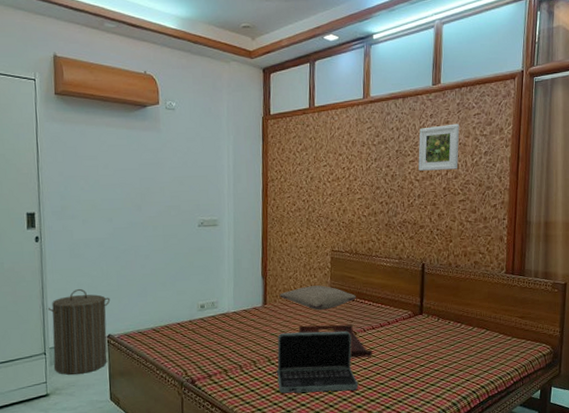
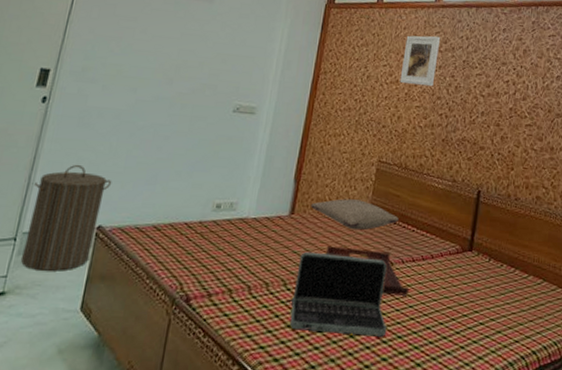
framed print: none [340,131,373,180] -> present [400,35,441,87]
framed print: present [418,123,460,171] -> none [485,41,533,90]

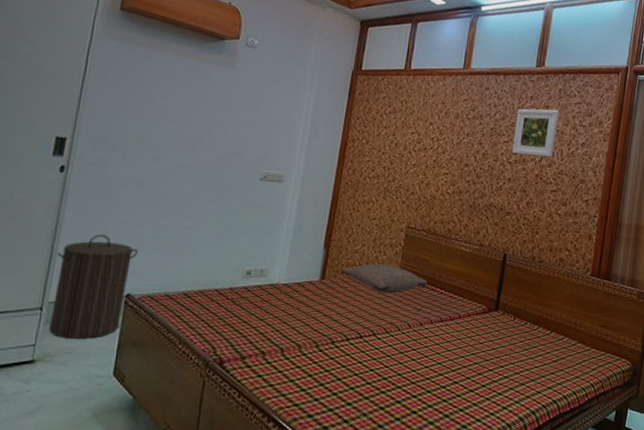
laptop: present [286,251,387,337] -> none [318,314,416,392]
serving tray: present [325,245,410,296] -> none [356,308,438,354]
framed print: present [400,35,441,87] -> none [428,103,469,154]
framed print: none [485,41,533,90] -> present [512,108,559,157]

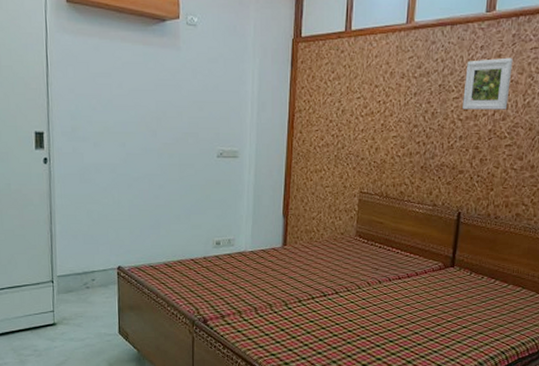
laundry hamper: present [49,234,139,339] -> none [54,216,122,305]
pillow: present [340,264,427,294] -> none [300,229,383,256]

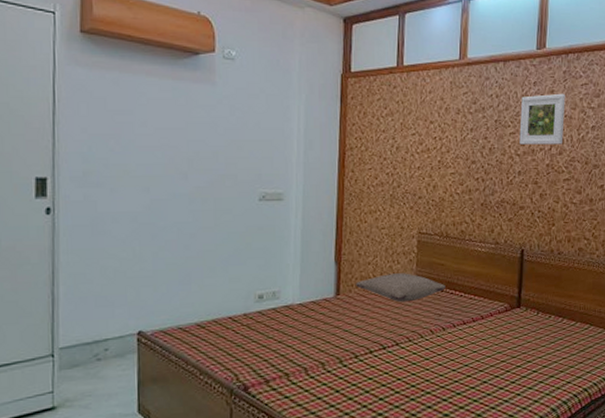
pillow: none [300,229,383,256] -> present [355,273,445,303]

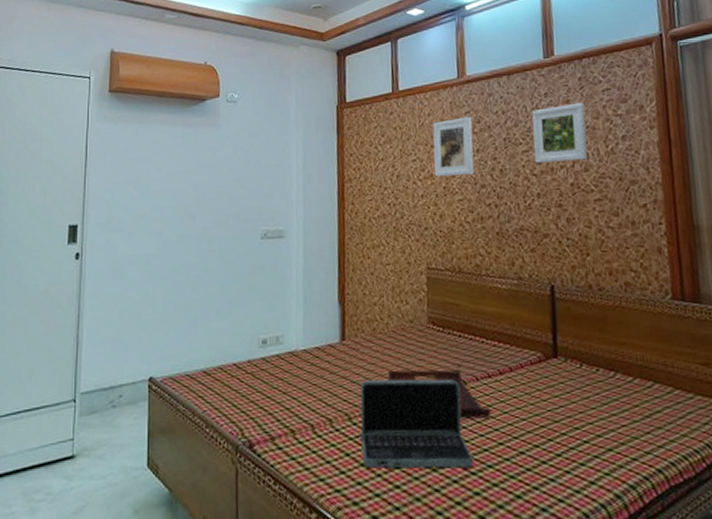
laptop: none [344,326,445,401] -> present [355,379,473,469]
pillow: present [355,273,445,303] -> none [361,315,463,350]
serving tray: none [377,319,464,358] -> present [387,370,492,419]
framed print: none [431,97,469,151] -> present [432,116,474,177]

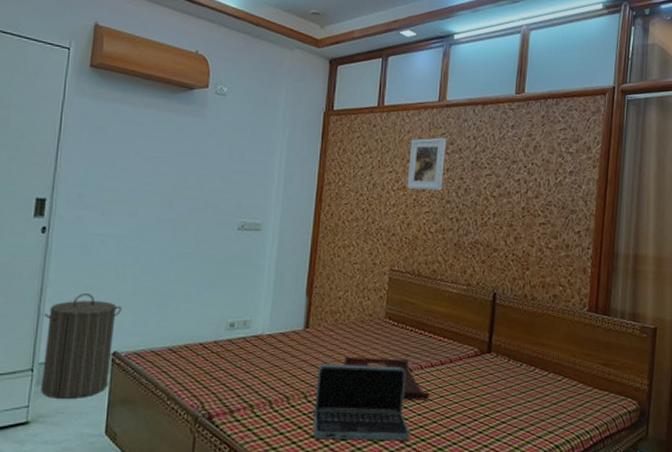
laundry hamper: none [80,316,155,430] -> present [41,292,122,399]
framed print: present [532,102,588,163] -> none [495,137,543,188]

